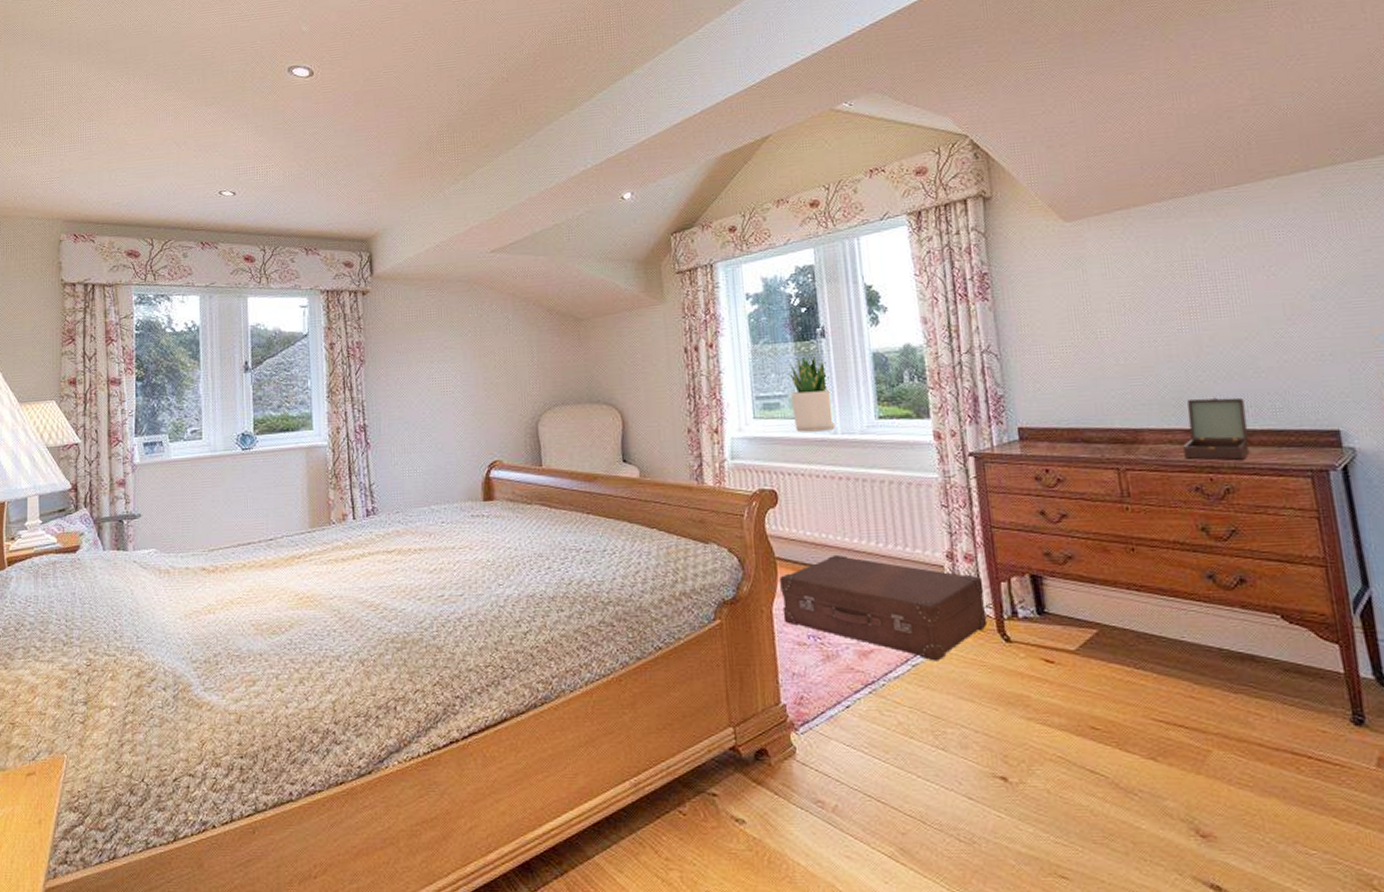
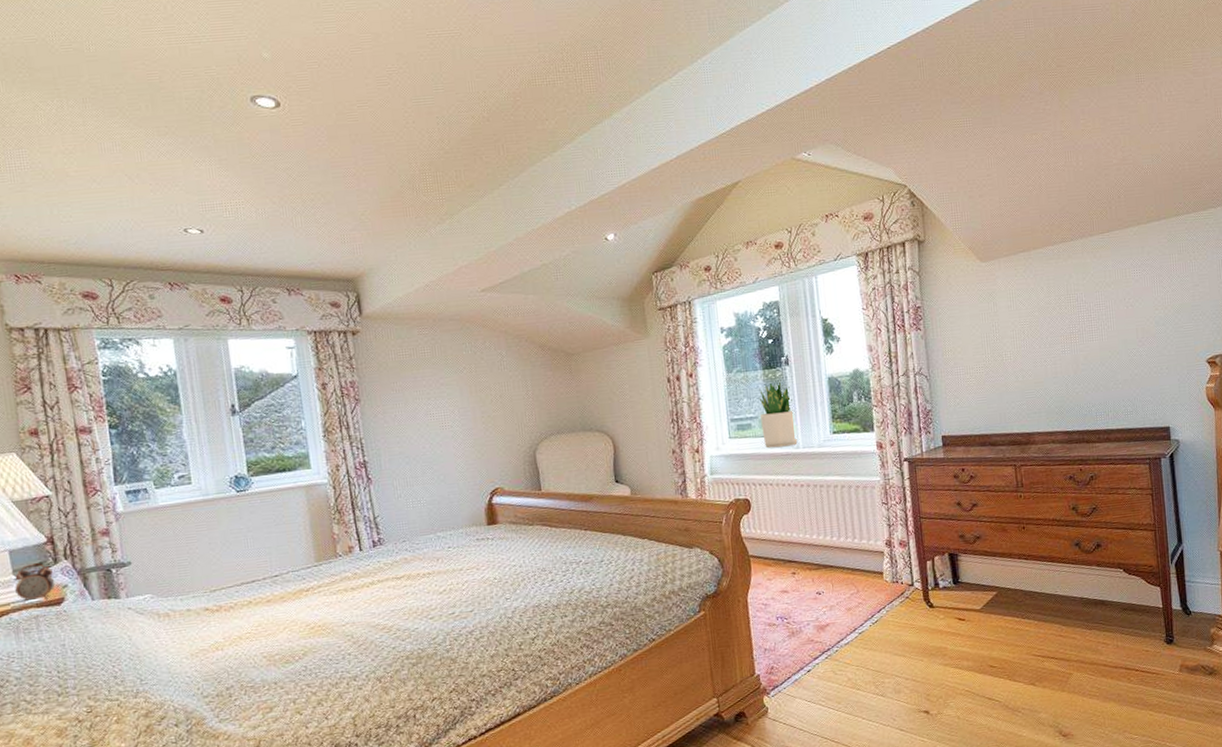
alarm clock: none [40,509,74,548] -> present [15,563,56,604]
suitcase: present [780,554,988,661] -> none [753,549,917,628]
jewelry box: present [1183,397,1250,462] -> none [1062,404,1108,456]

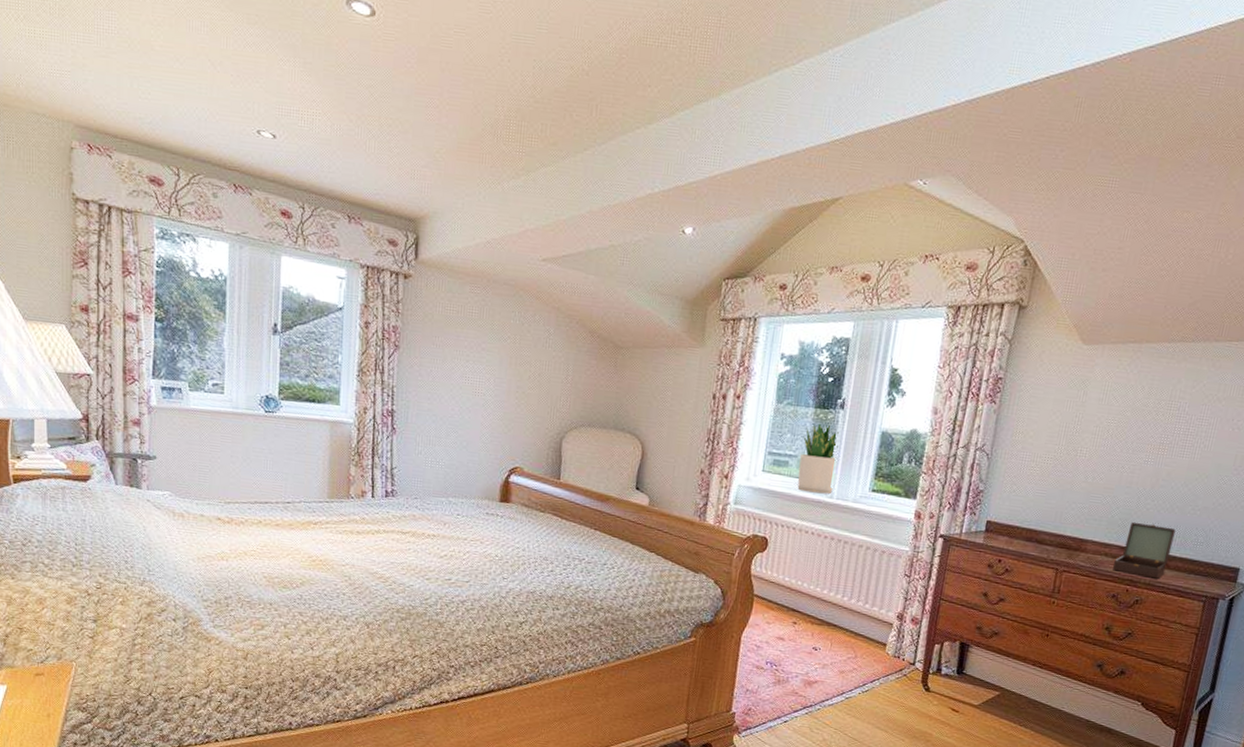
alarm clock: present [15,563,56,604] -> none [48,436,85,474]
jewelry box: none [1062,404,1108,456] -> present [1113,521,1176,580]

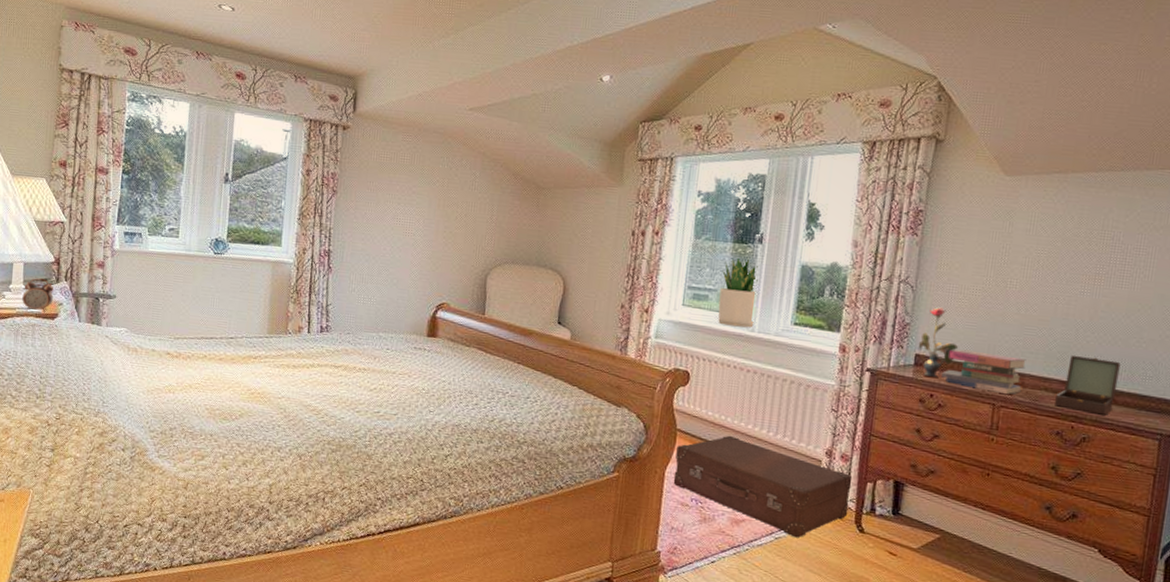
alarm clock: none [48,436,85,474] -> present [22,278,54,312]
suitcase: none [749,600,922,698] -> present [673,435,853,538]
vase: none [989,475,1027,543] -> present [918,307,958,377]
books: none [1009,516,1090,560] -> present [940,349,1026,395]

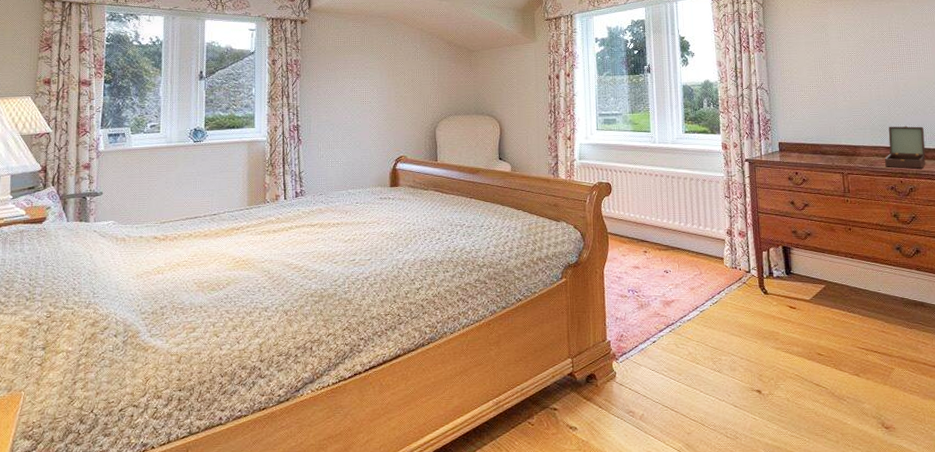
alarm clock: present [22,278,54,312] -> none [10,187,42,219]
suitcase: present [673,435,853,538] -> none [610,231,753,308]
planter: present [718,257,758,328] -> none [624,84,655,141]
vase: present [918,307,958,377] -> none [779,104,808,158]
books: present [940,349,1026,395] -> none [800,133,859,164]

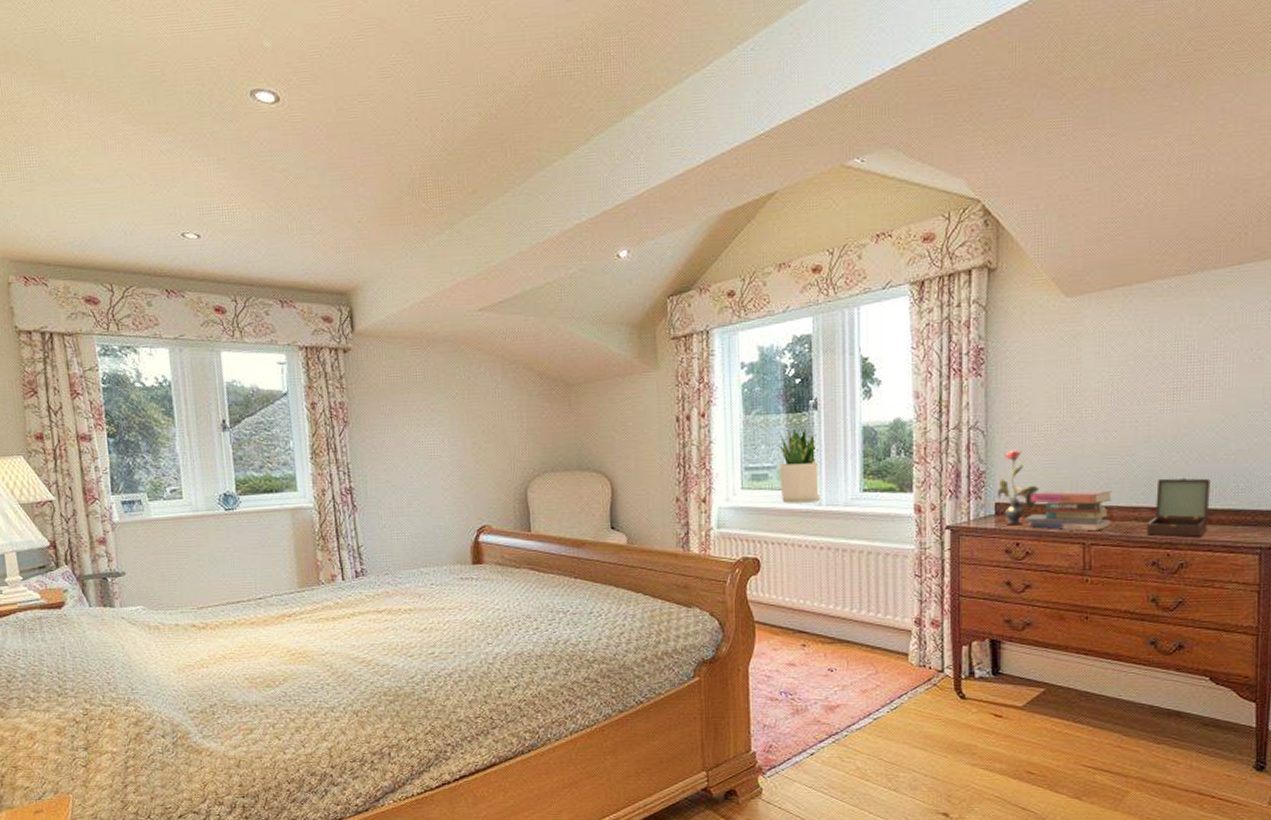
planter: none [624,84,655,141] -> present [779,426,821,504]
vase: none [779,104,808,158] -> present [997,449,1038,524]
books: none [800,133,859,164] -> present [1024,490,1112,532]

